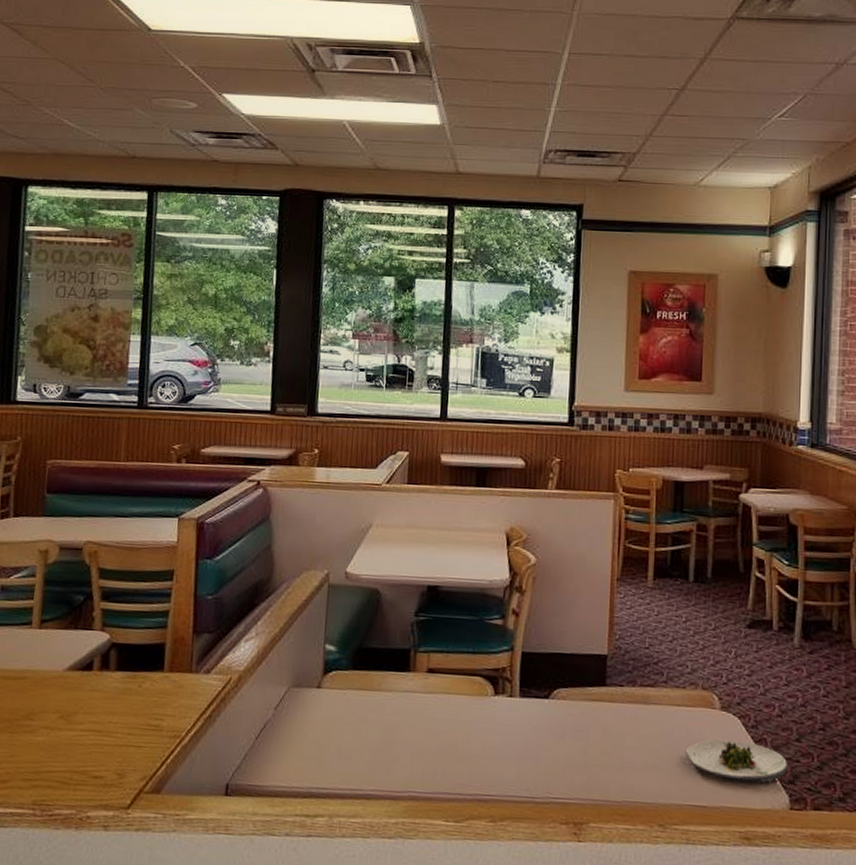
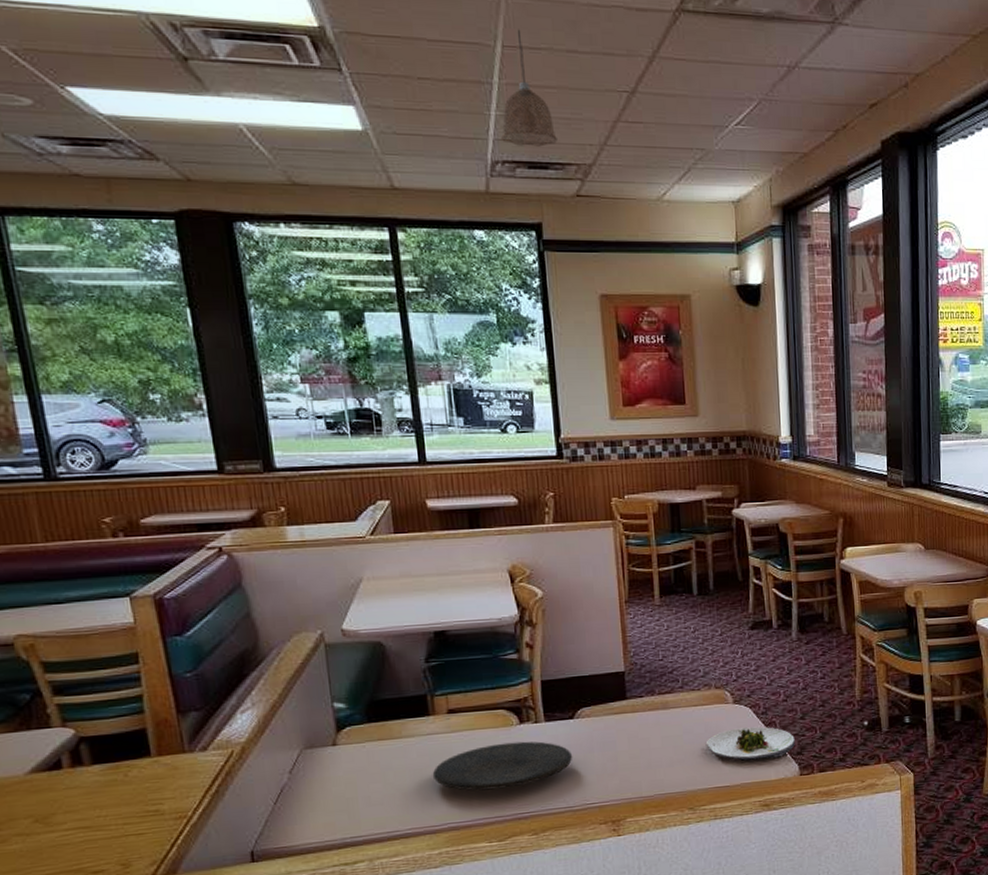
plate: none [402,713,543,764] -> present [432,741,573,791]
pendant lamp: none [556,39,607,138] -> present [500,29,557,147]

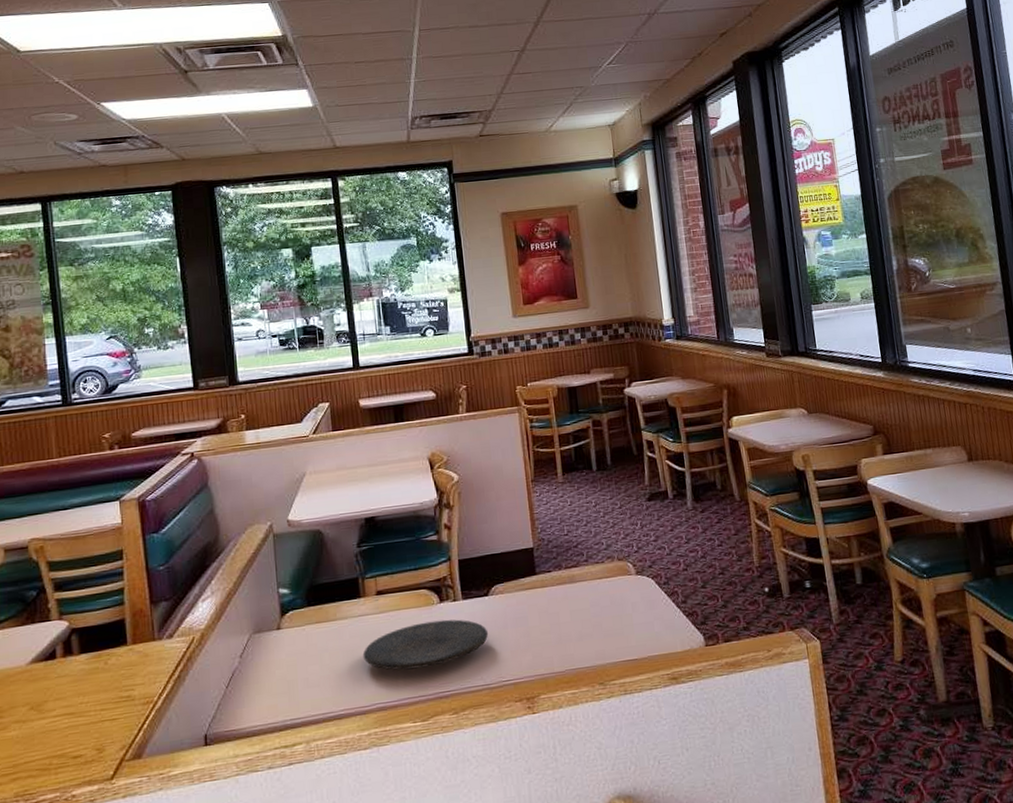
pendant lamp: present [500,29,557,147] -> none [418,16,463,103]
salad plate: present [705,726,795,762] -> none [612,597,698,634]

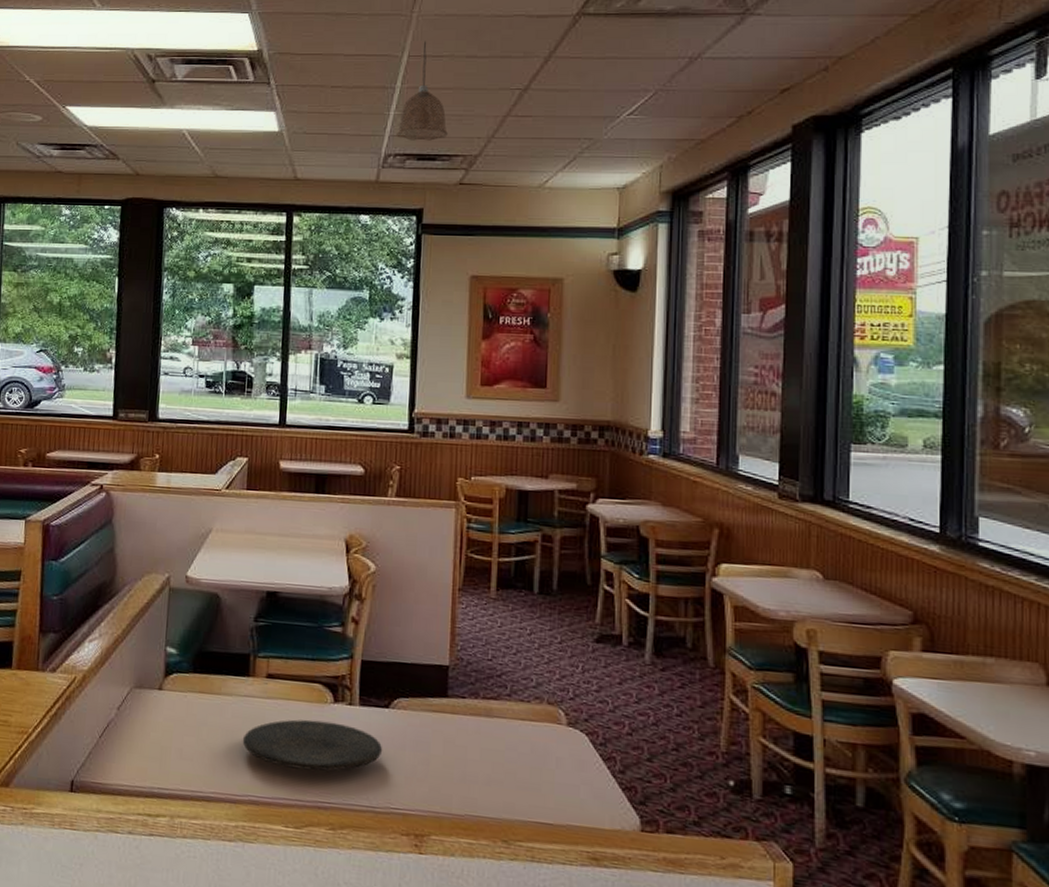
pendant lamp: none [418,16,463,103] -> present [395,41,448,141]

